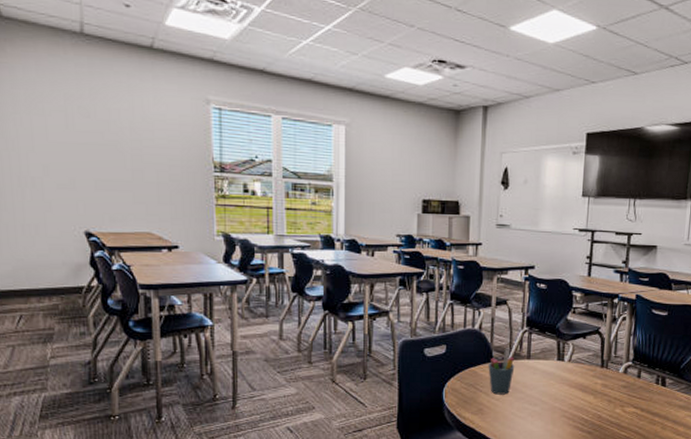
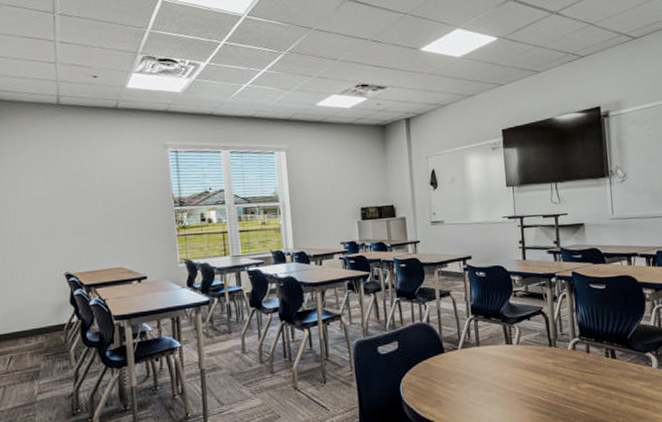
pen holder: present [488,348,515,395] -> none [440,337,466,385]

